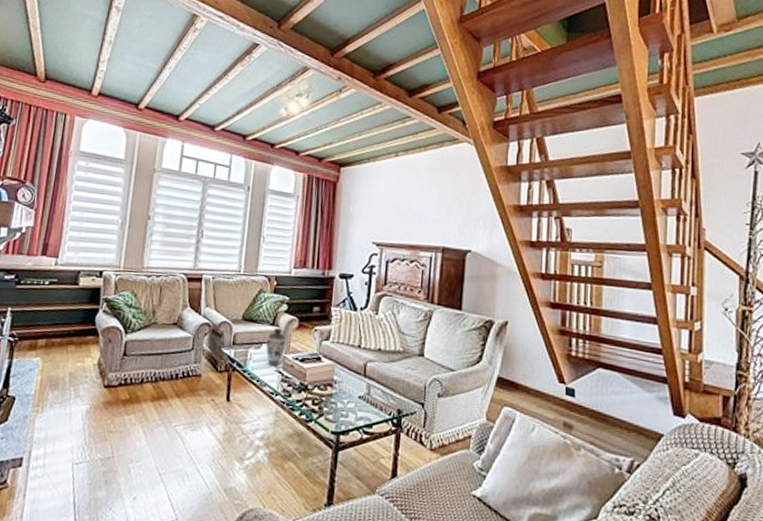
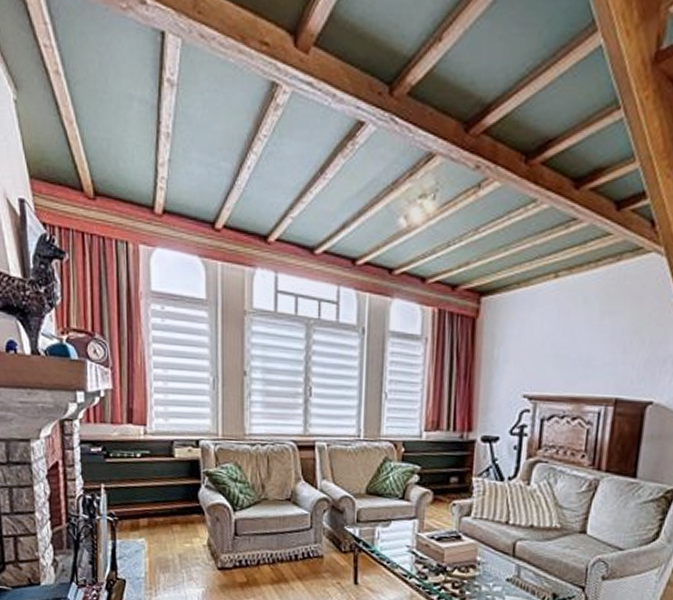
decorative vase: present [265,328,287,367] -> none [395,502,420,547]

